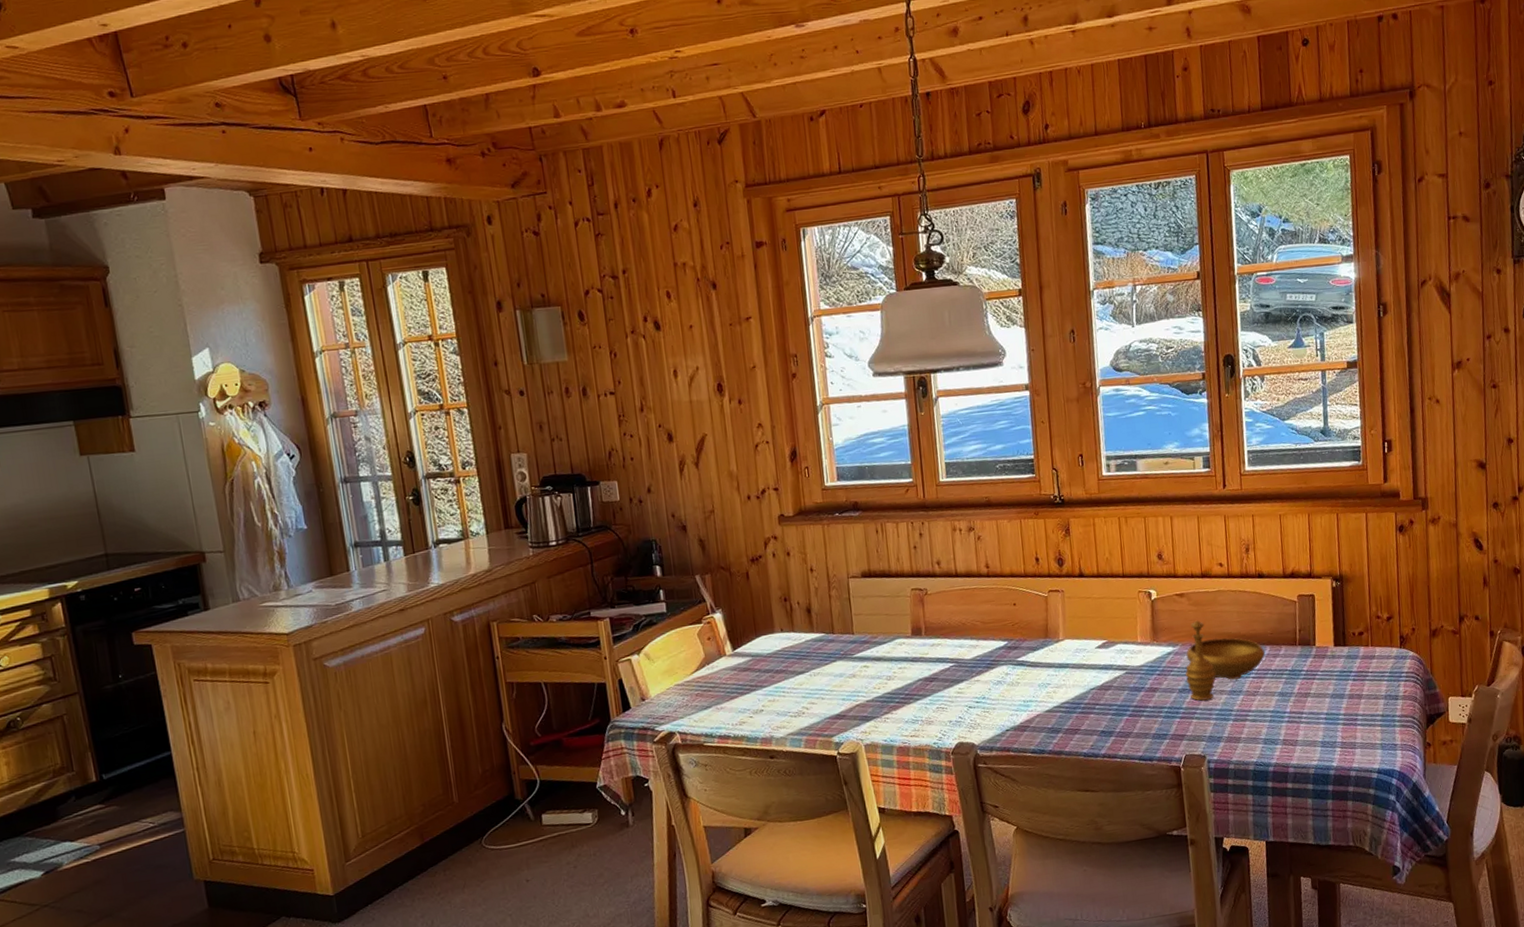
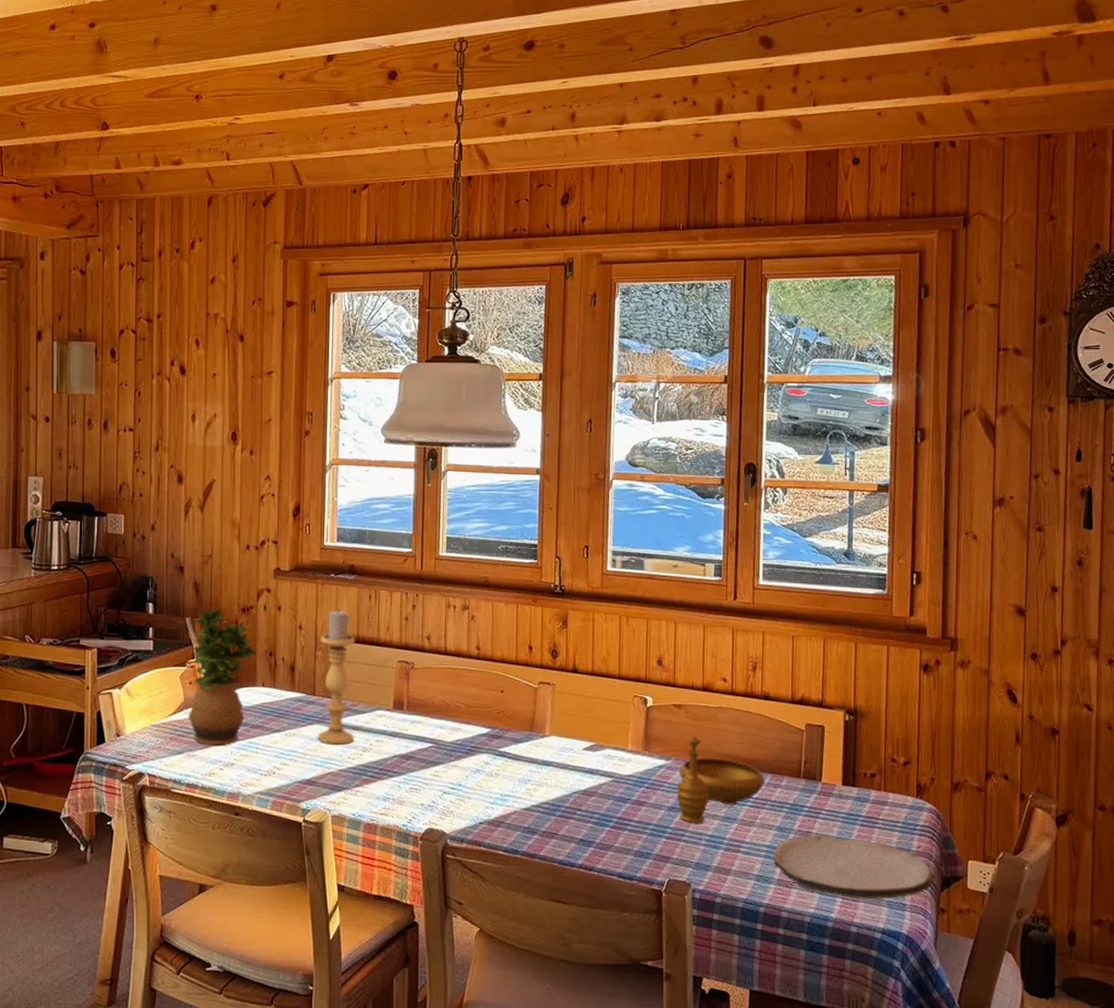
potted plant: none [703,562,772,696] -> present [188,609,258,746]
candle holder: none [832,547,877,678] -> present [318,609,355,745]
plate: none [1277,692,1420,747] -> present [773,835,934,899]

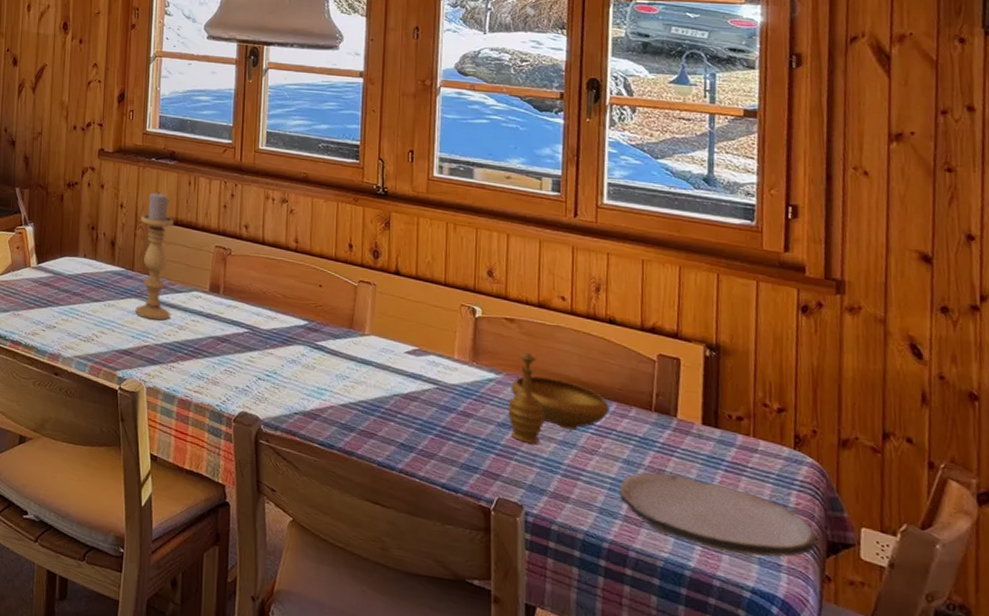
potted plant: present [188,609,258,746] -> none [14,181,81,309]

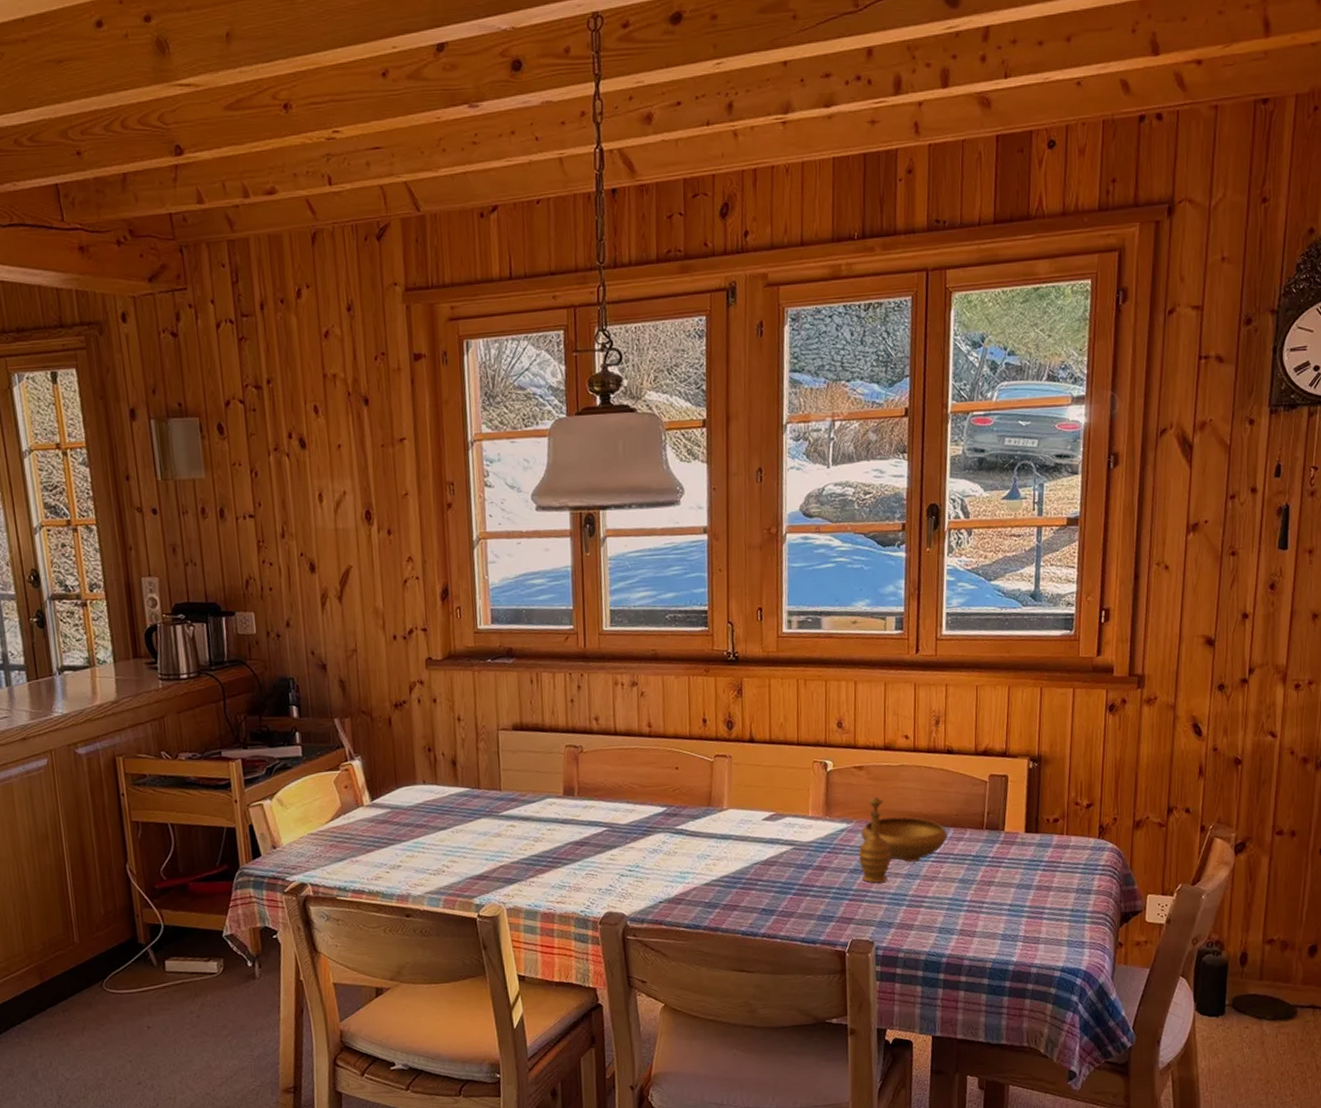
candle holder: present [135,192,174,320] -> none [481,696,524,838]
plate: present [619,472,818,557] -> none [955,883,1113,942]

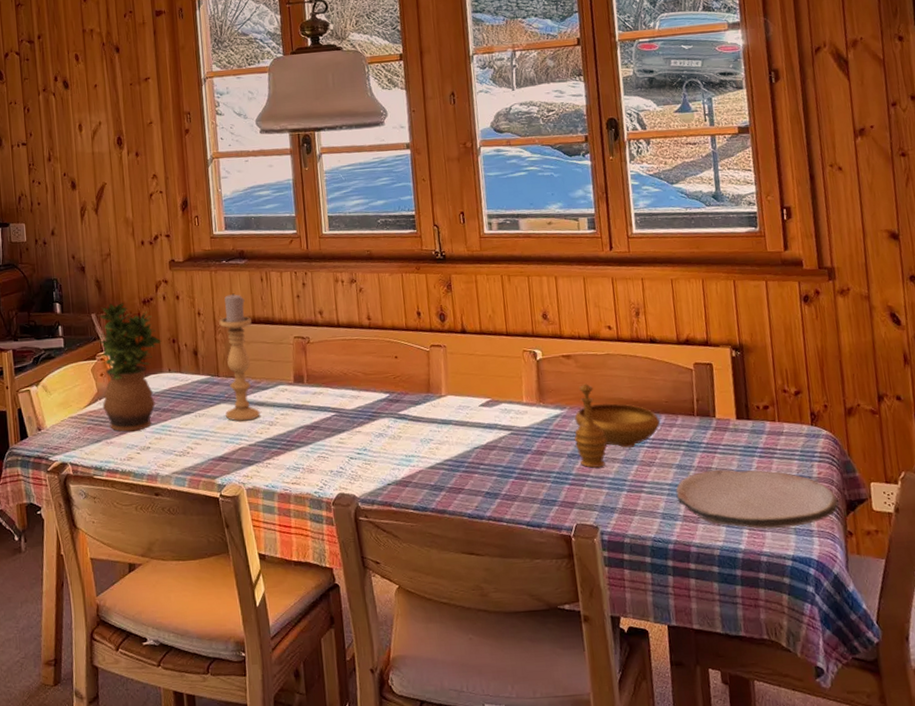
potted plant: none [342,706,415,850] -> present [98,303,161,432]
candle holder: none [481,696,524,838] -> present [219,293,260,421]
plate: none [955,883,1113,942] -> present [675,469,839,529]

